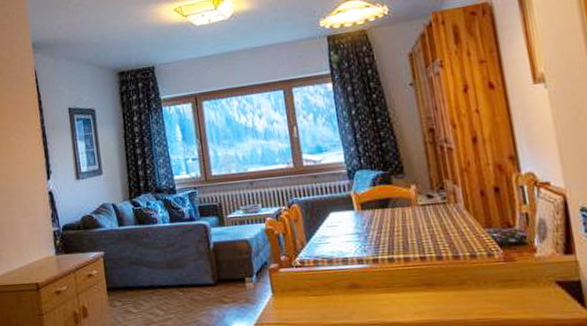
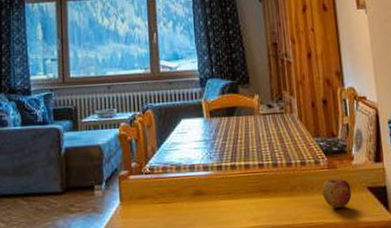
apple: none [497,272,536,304] -> present [322,178,352,208]

